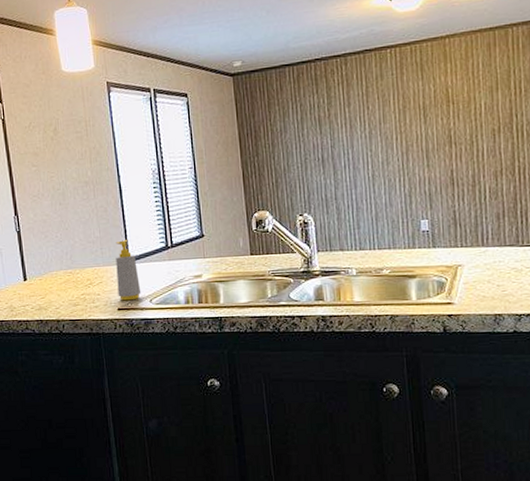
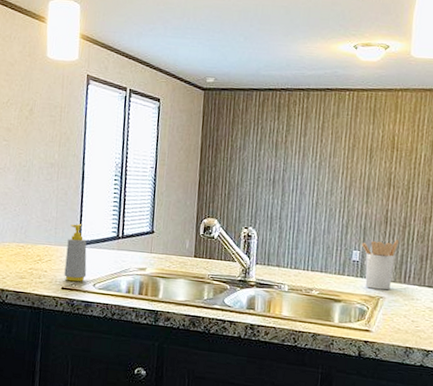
utensil holder: none [429,199,470,258] -> present [361,239,399,290]

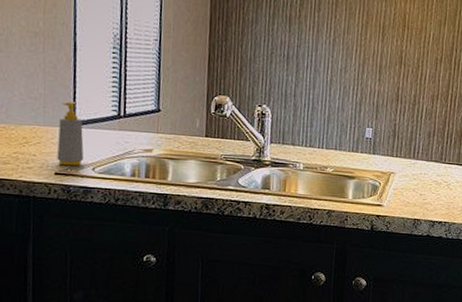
utensil holder: present [361,239,399,290] -> none [374,116,409,166]

